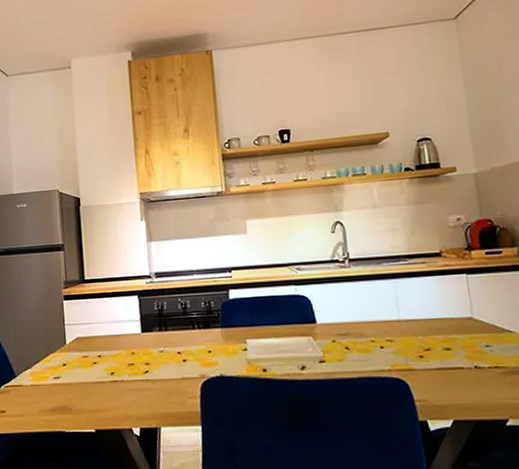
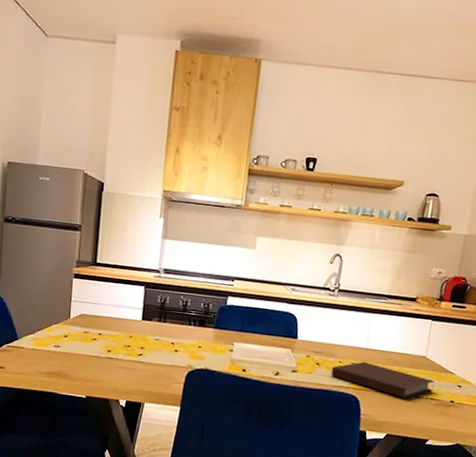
notebook: none [364,336,494,372] -> present [331,361,435,399]

